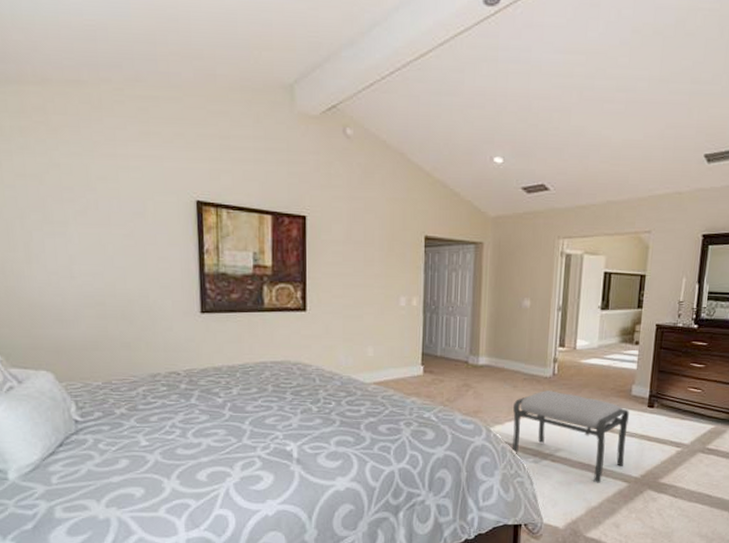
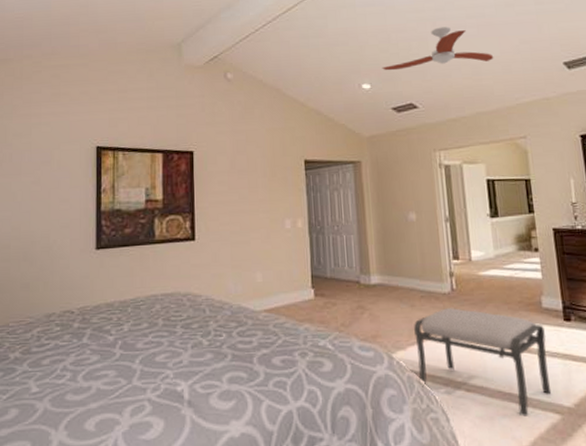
ceiling fan: none [517,98,636,145] -> present [382,27,494,71]

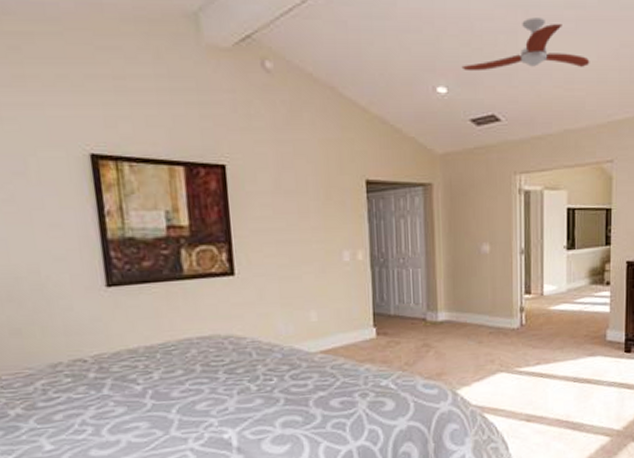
ottoman: present [414,308,552,417] -> none [480,343,605,441]

